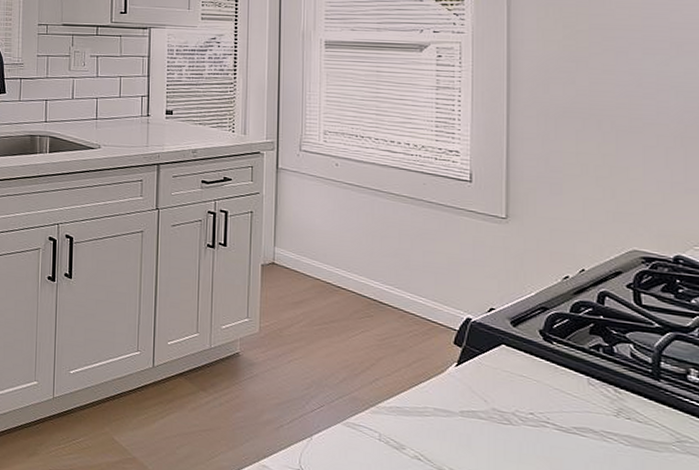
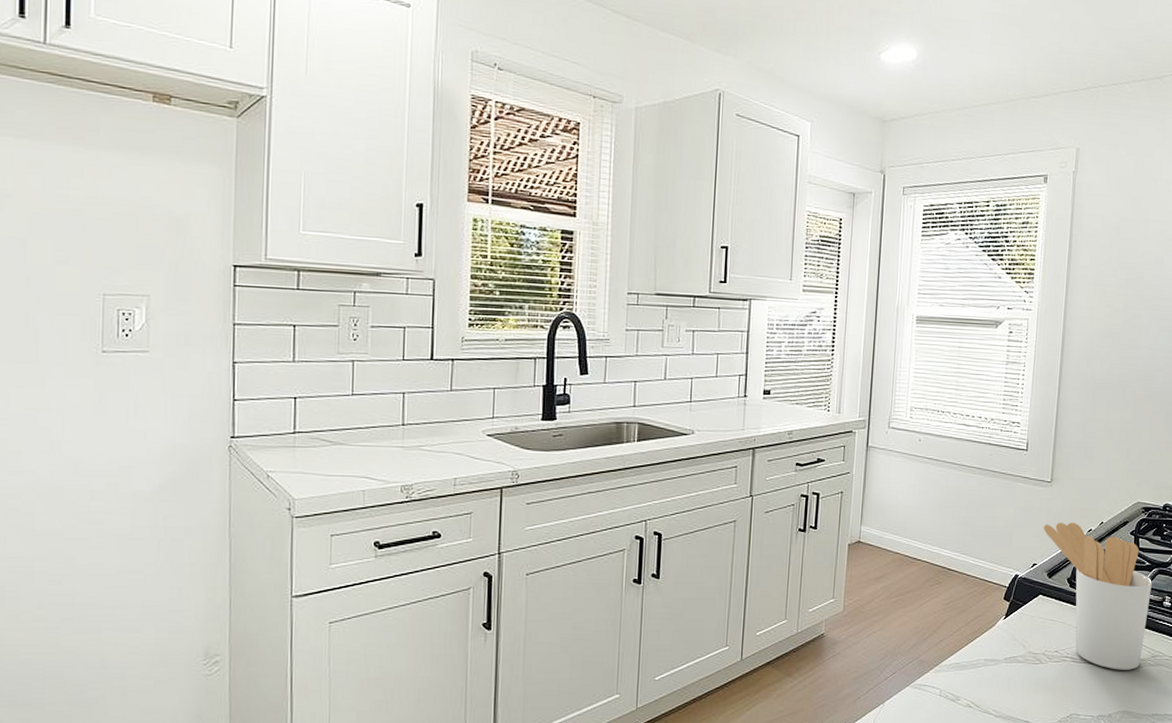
utensil holder: none [501,265,667,453] -> present [1044,522,1152,670]

